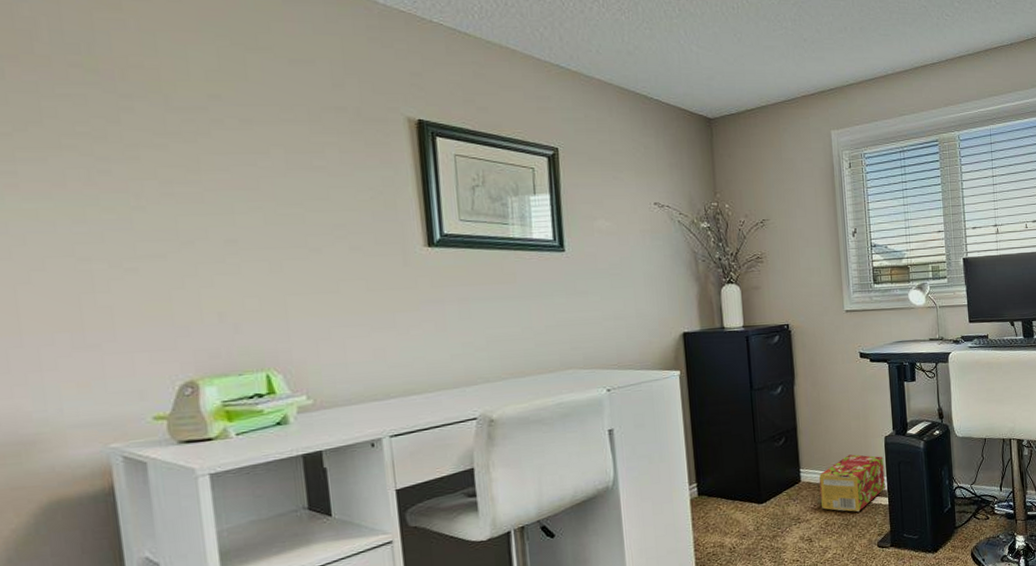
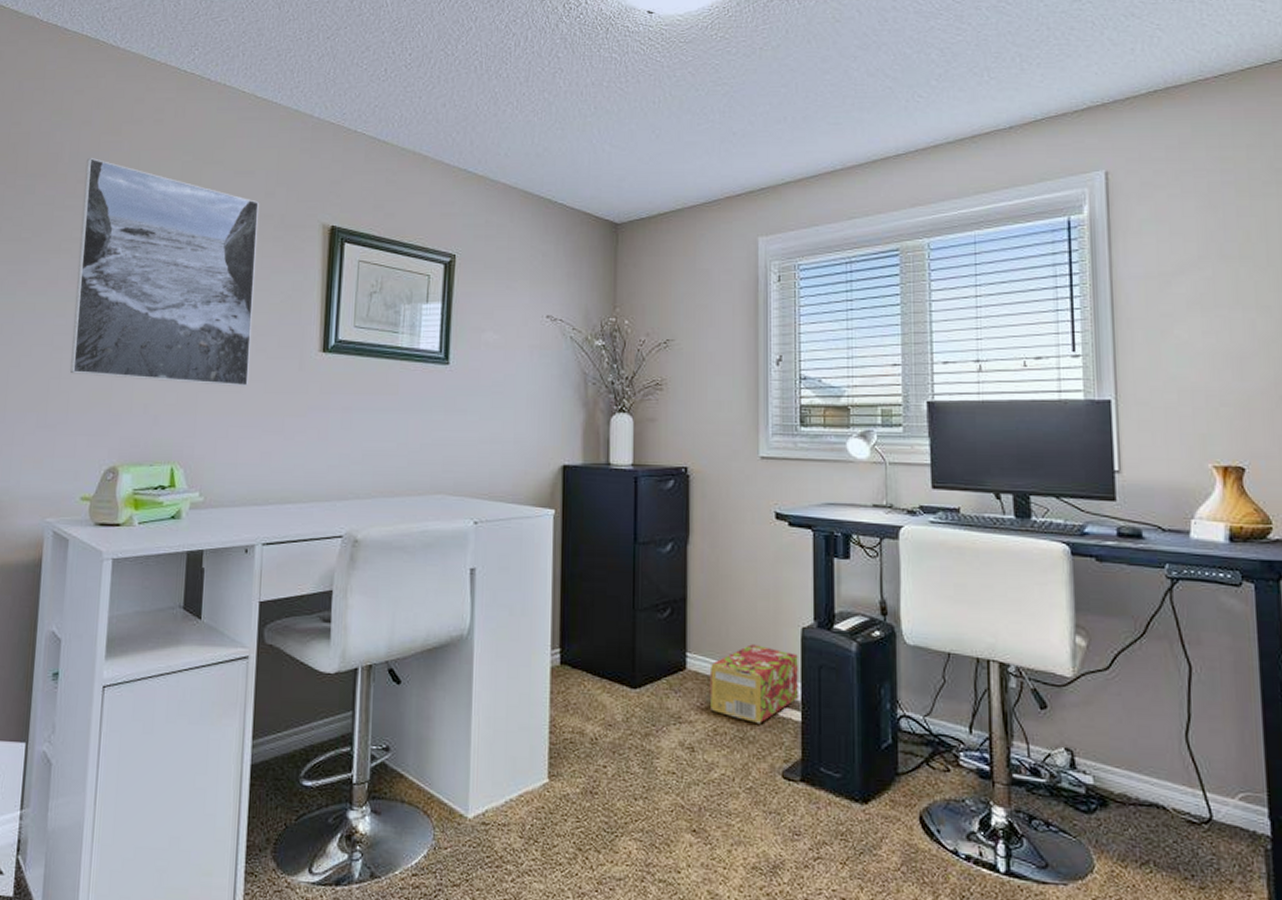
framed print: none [76,36,346,287] -> present [70,157,260,388]

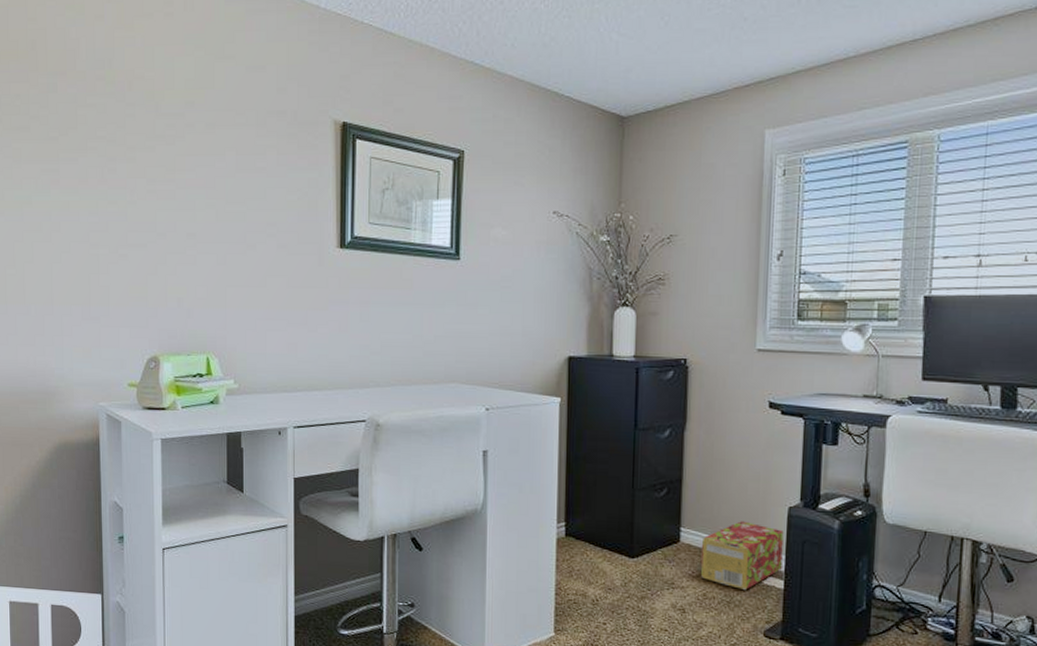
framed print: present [70,157,260,388] -> none [103,53,273,282]

